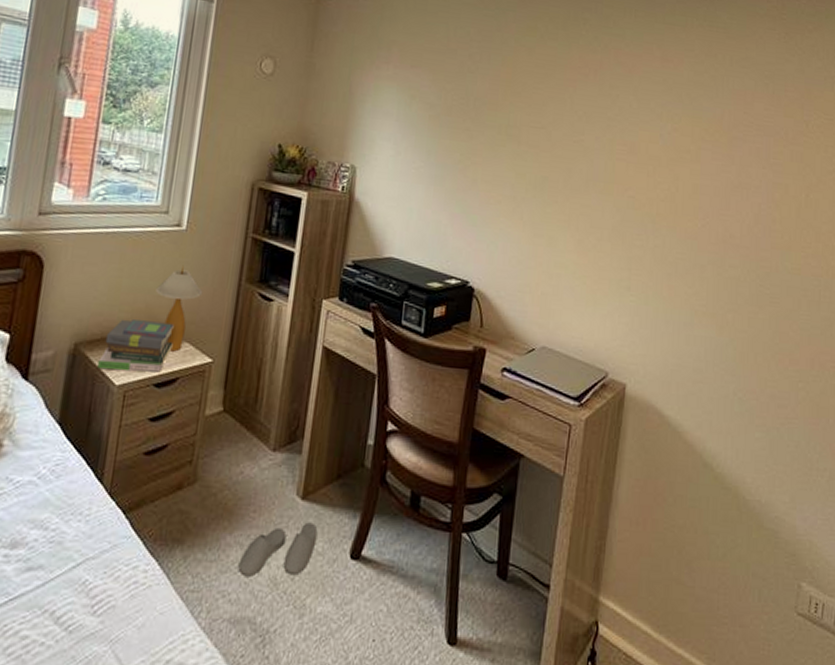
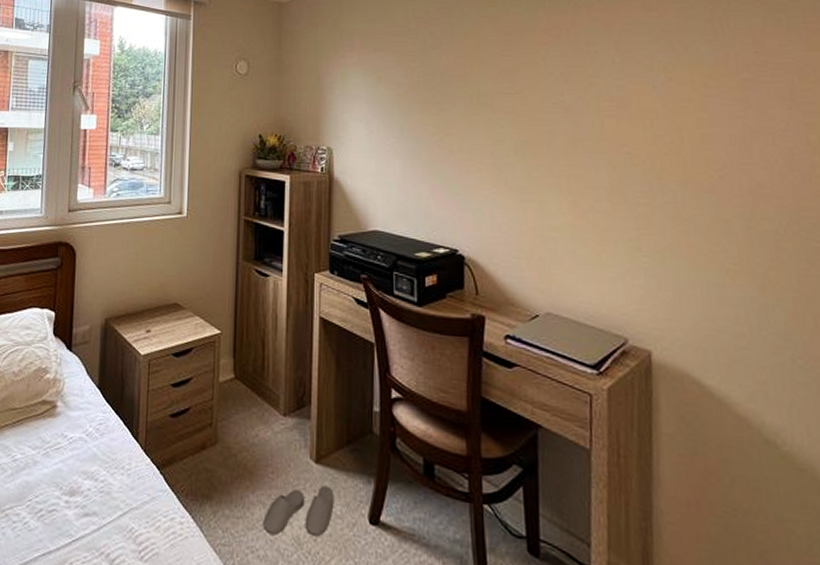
books: present [97,319,174,373] -> none [125,297,185,343]
table lamp: present [156,265,203,352] -> none [167,247,207,325]

